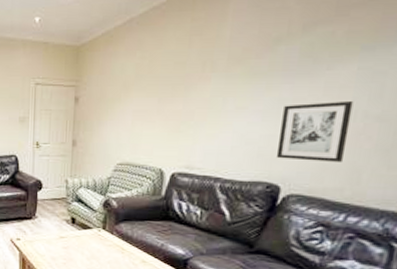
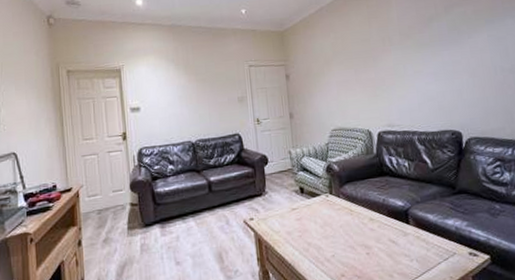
wall art: present [276,102,354,162] -> none [447,60,497,110]

